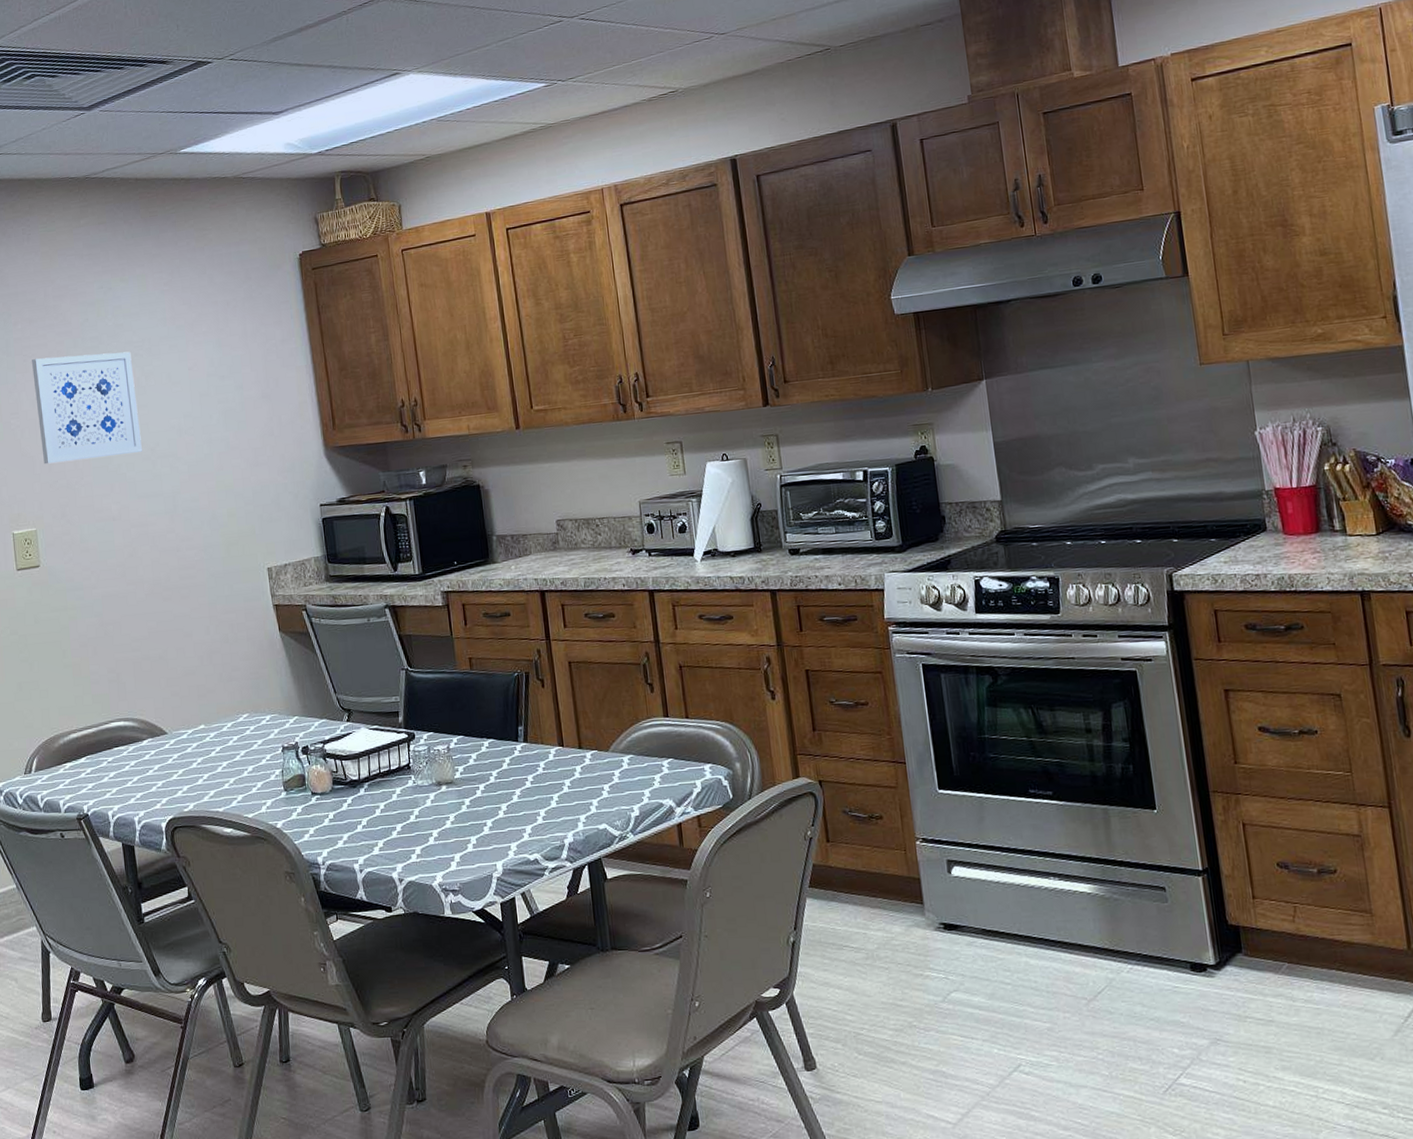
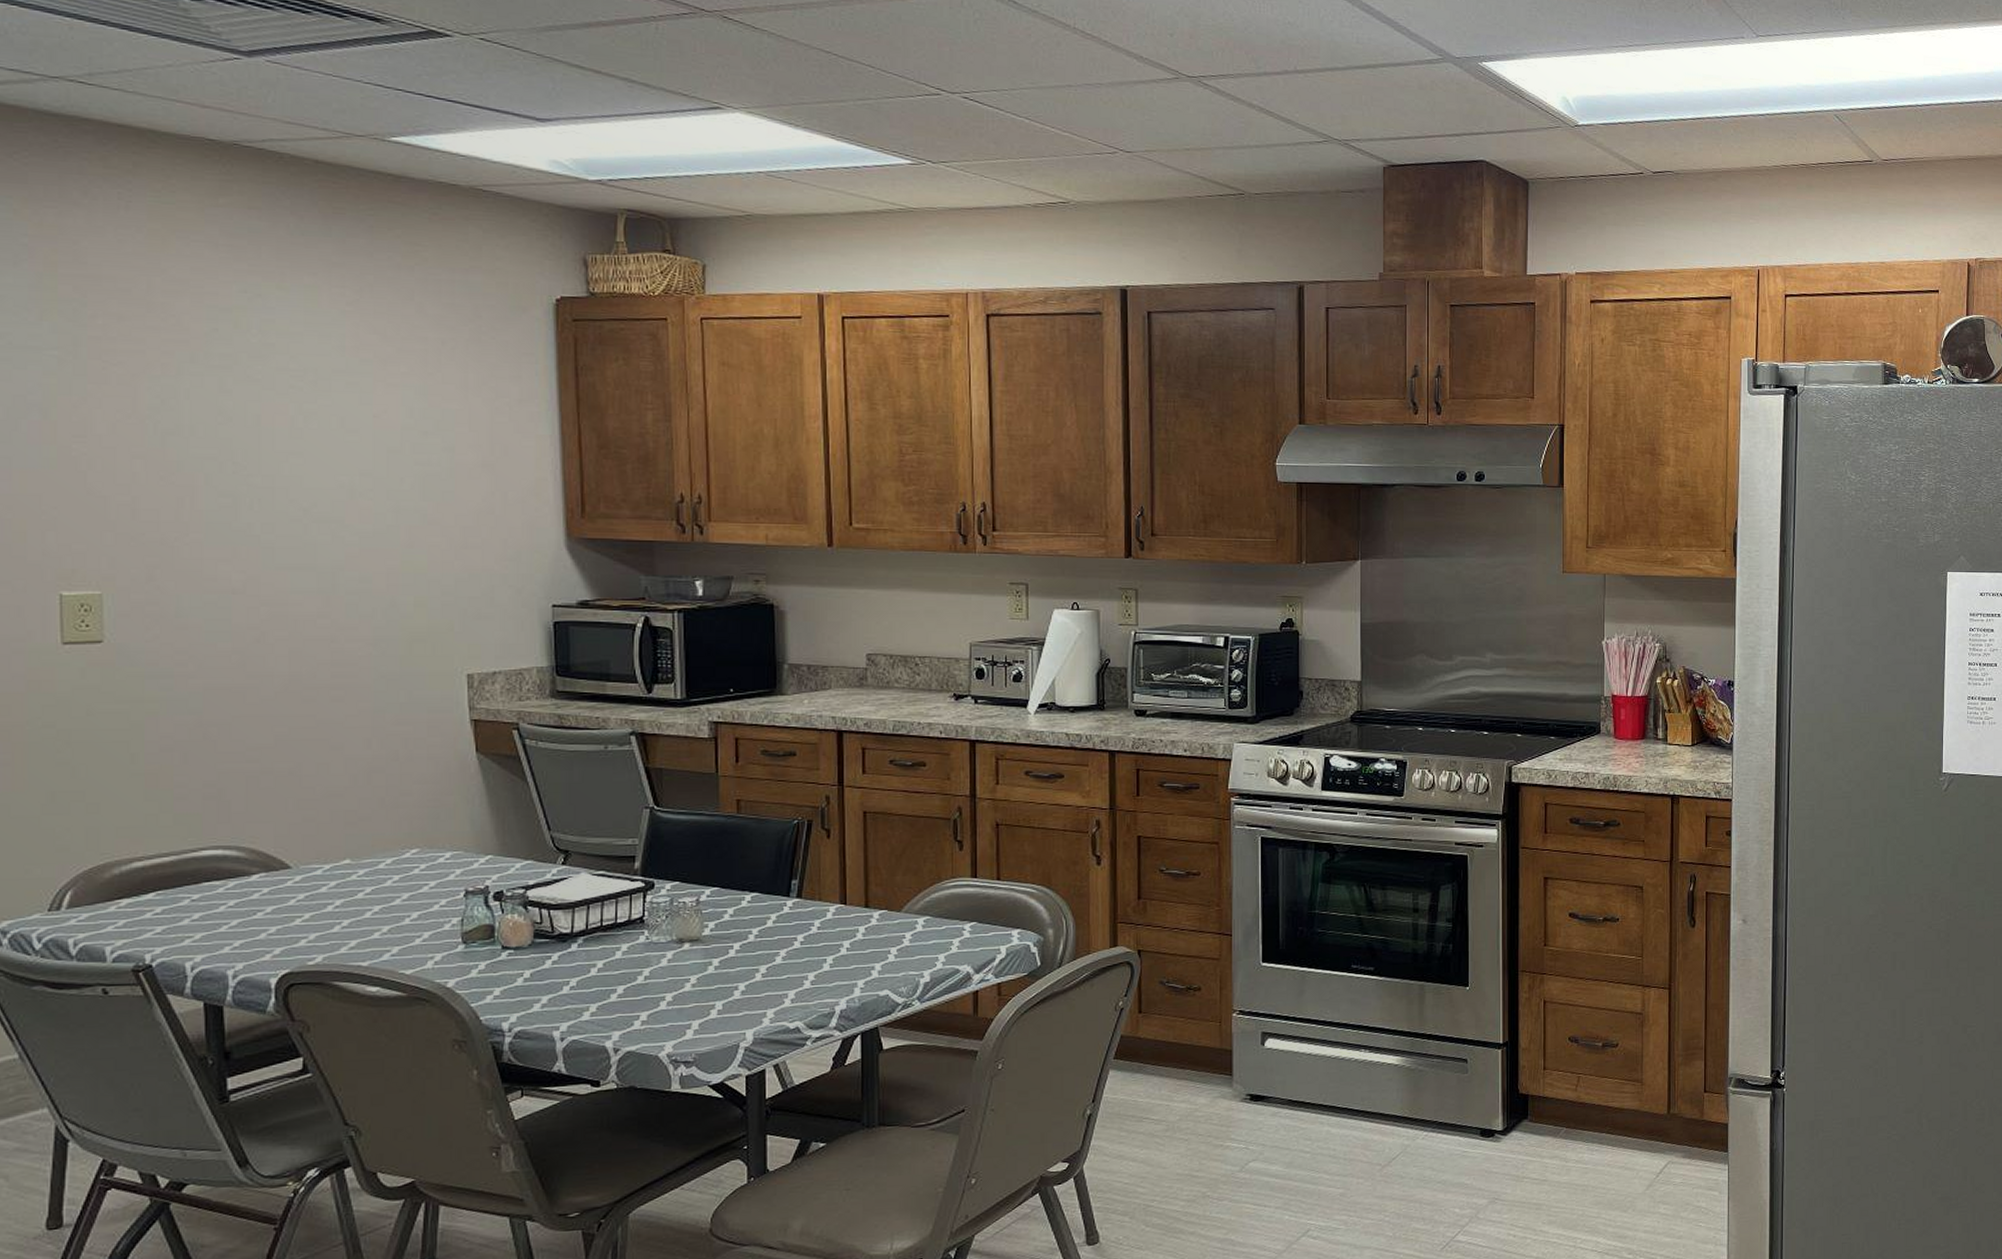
wall art: present [32,351,142,465] -> none [117,369,289,511]

